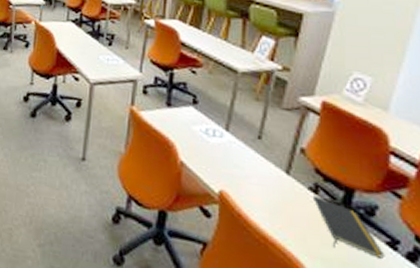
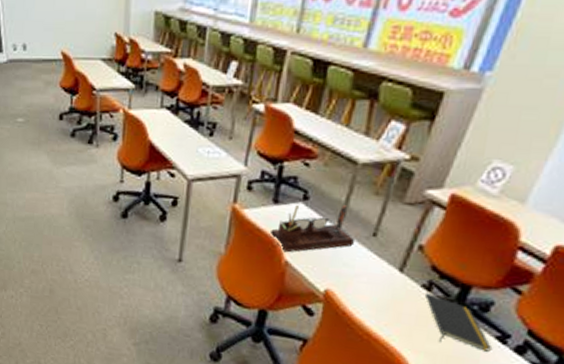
desk organizer: none [166,107,243,154] -> present [270,204,356,253]

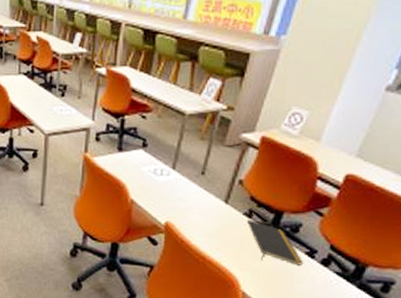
desk organizer: present [270,204,356,253] -> none [117,150,188,193]

